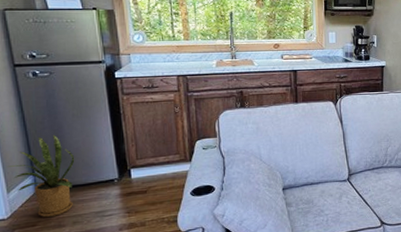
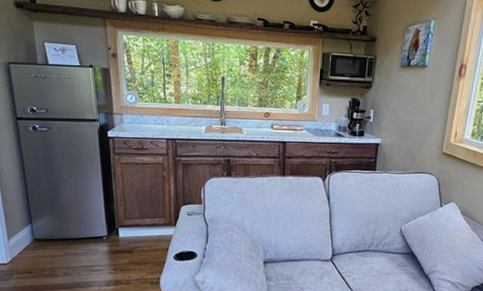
house plant: present [7,134,75,217] -> none [8,188,68,266]

